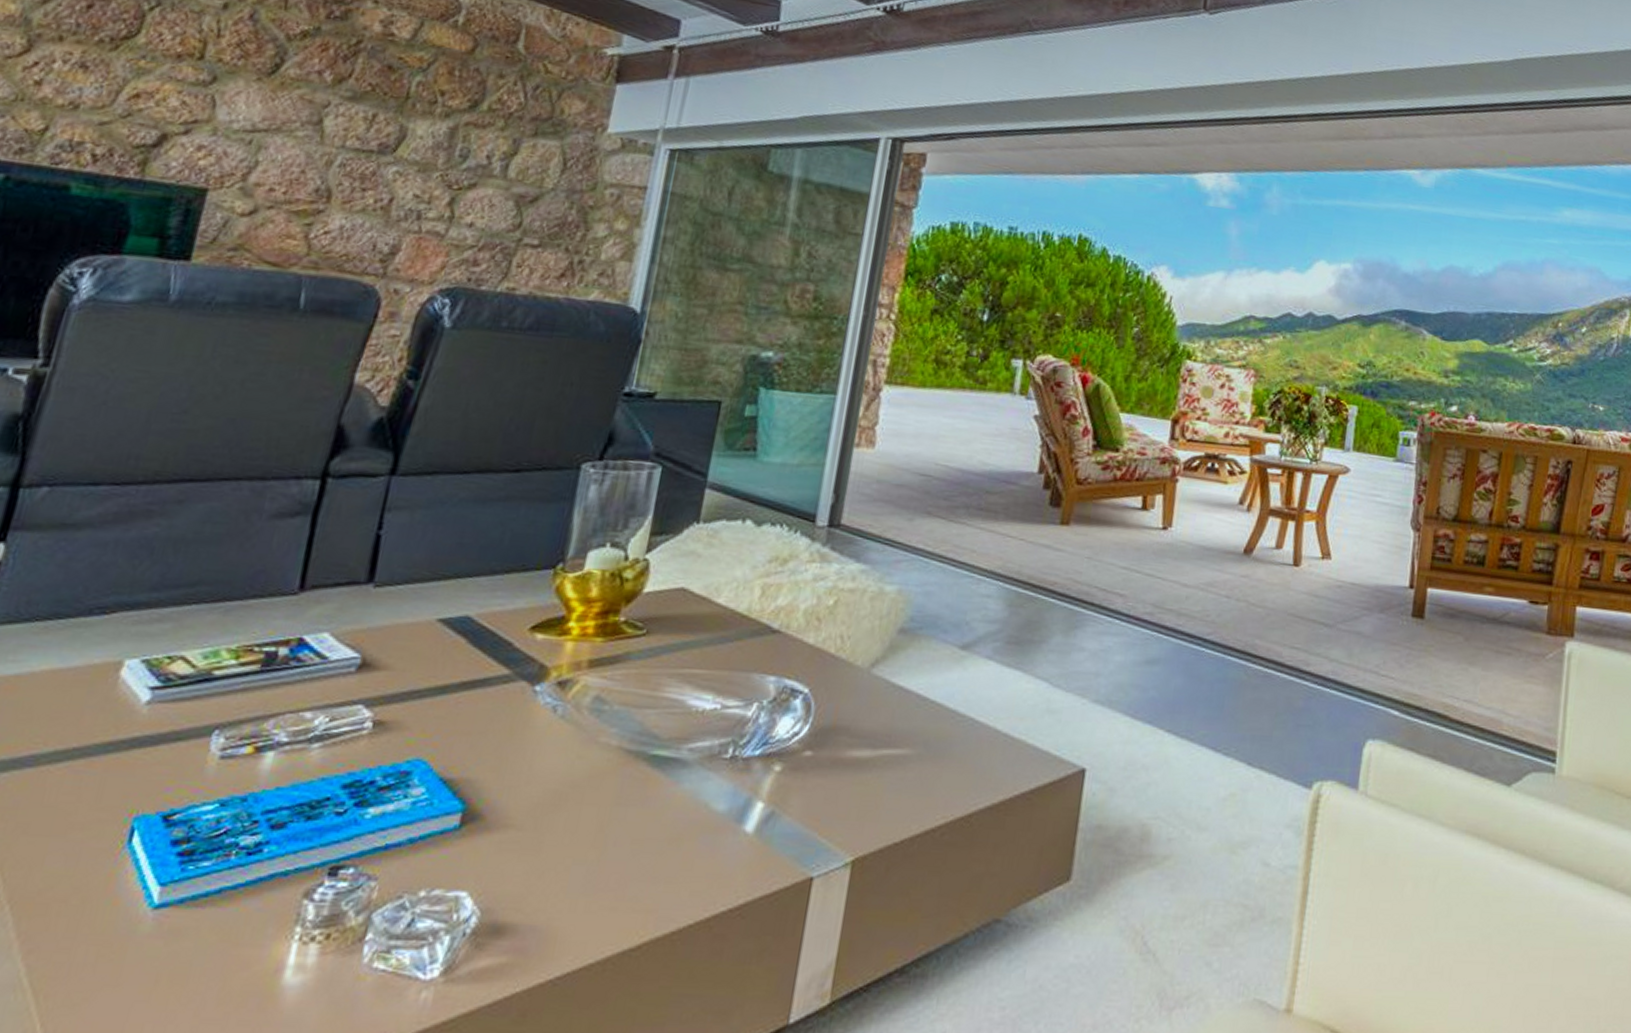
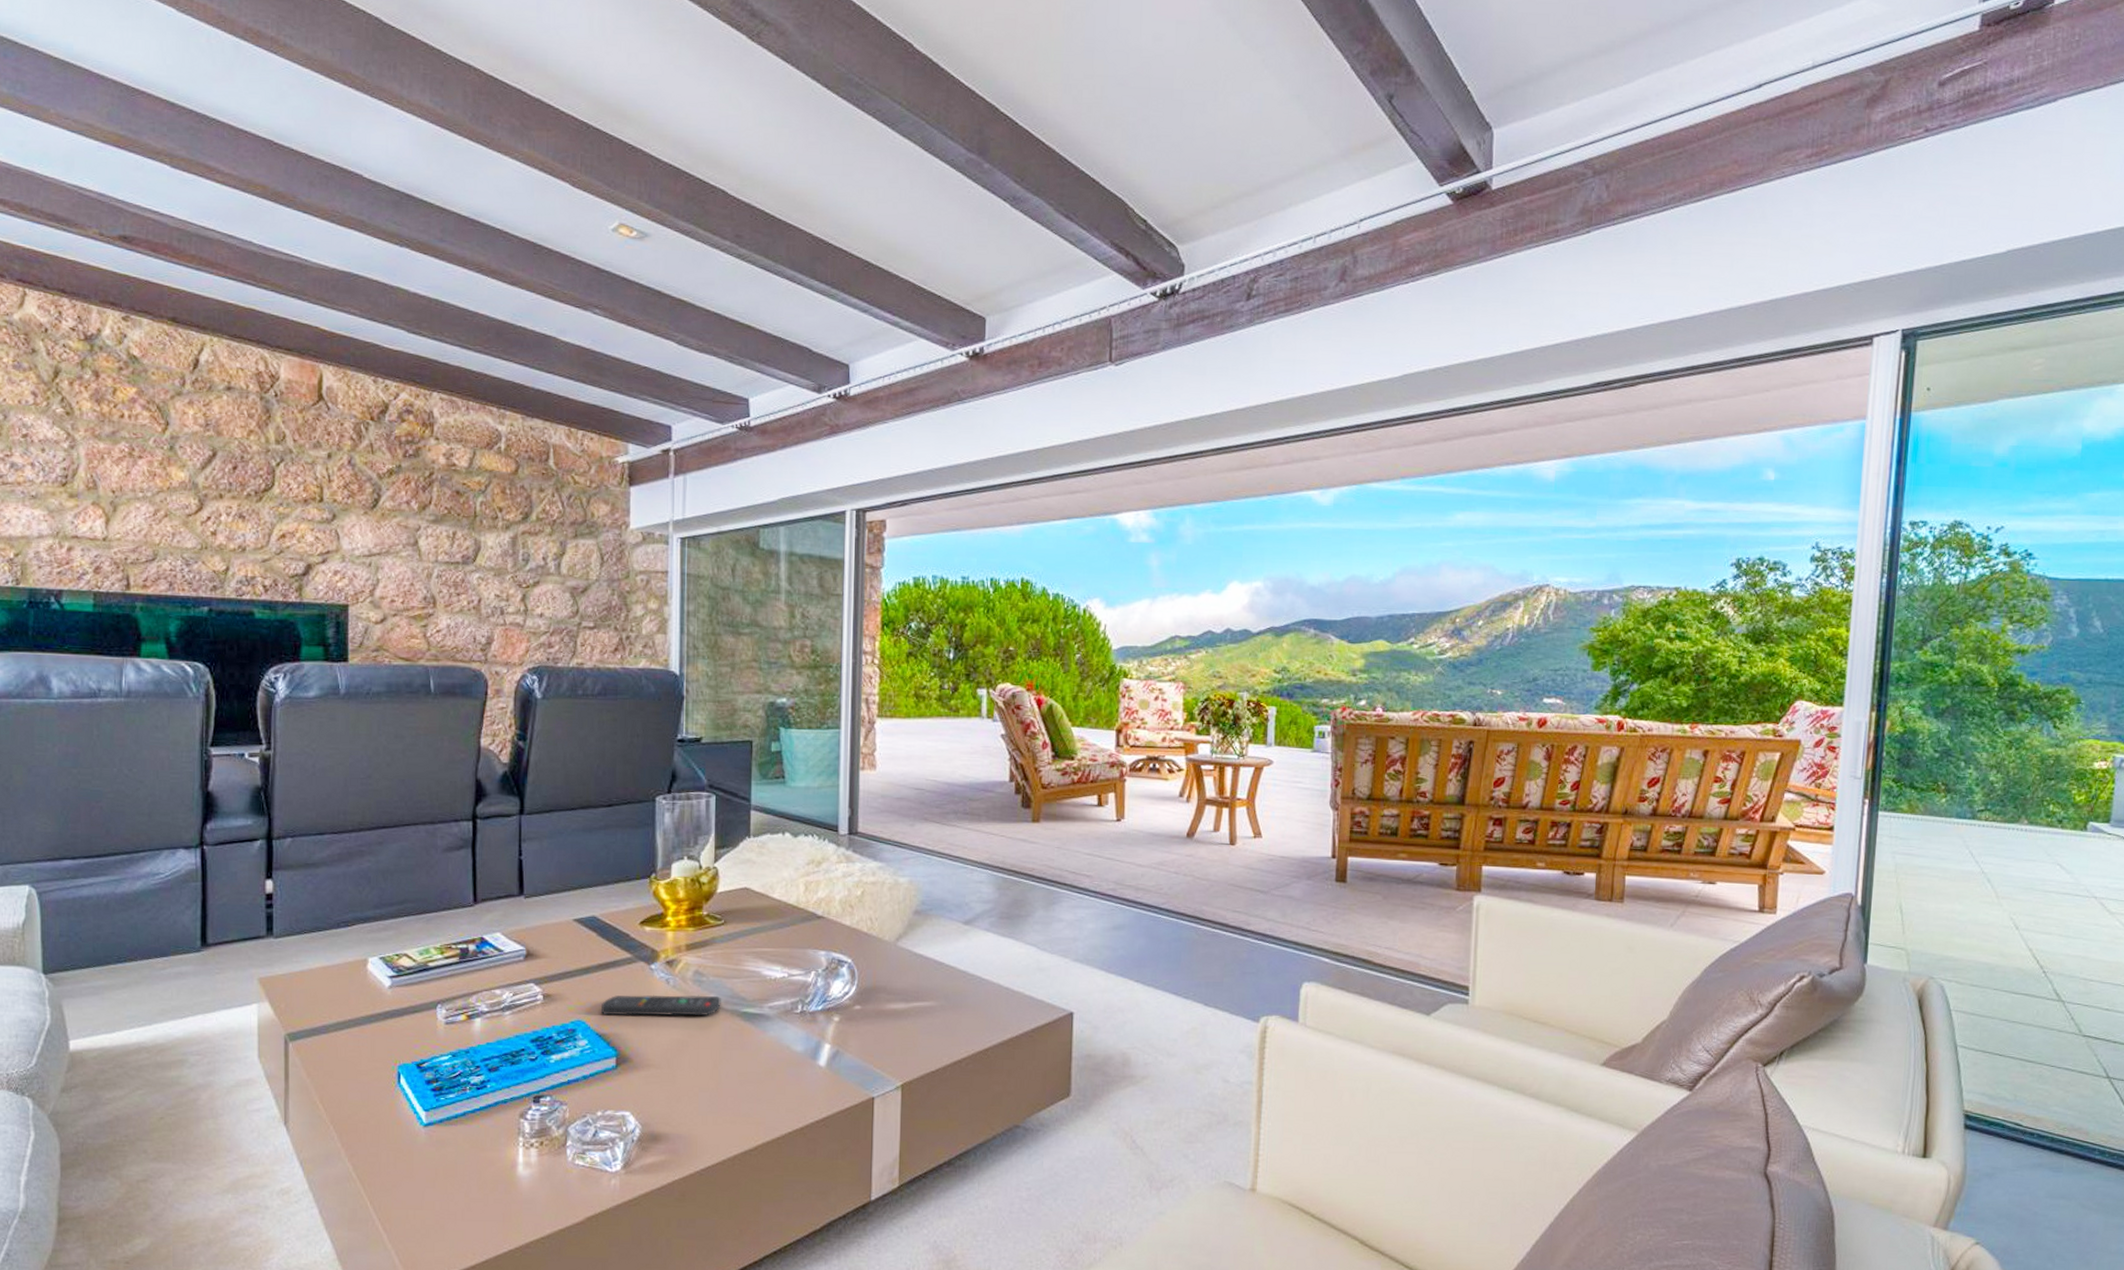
remote control: none [453,726,625,760] -> present [601,994,721,1017]

